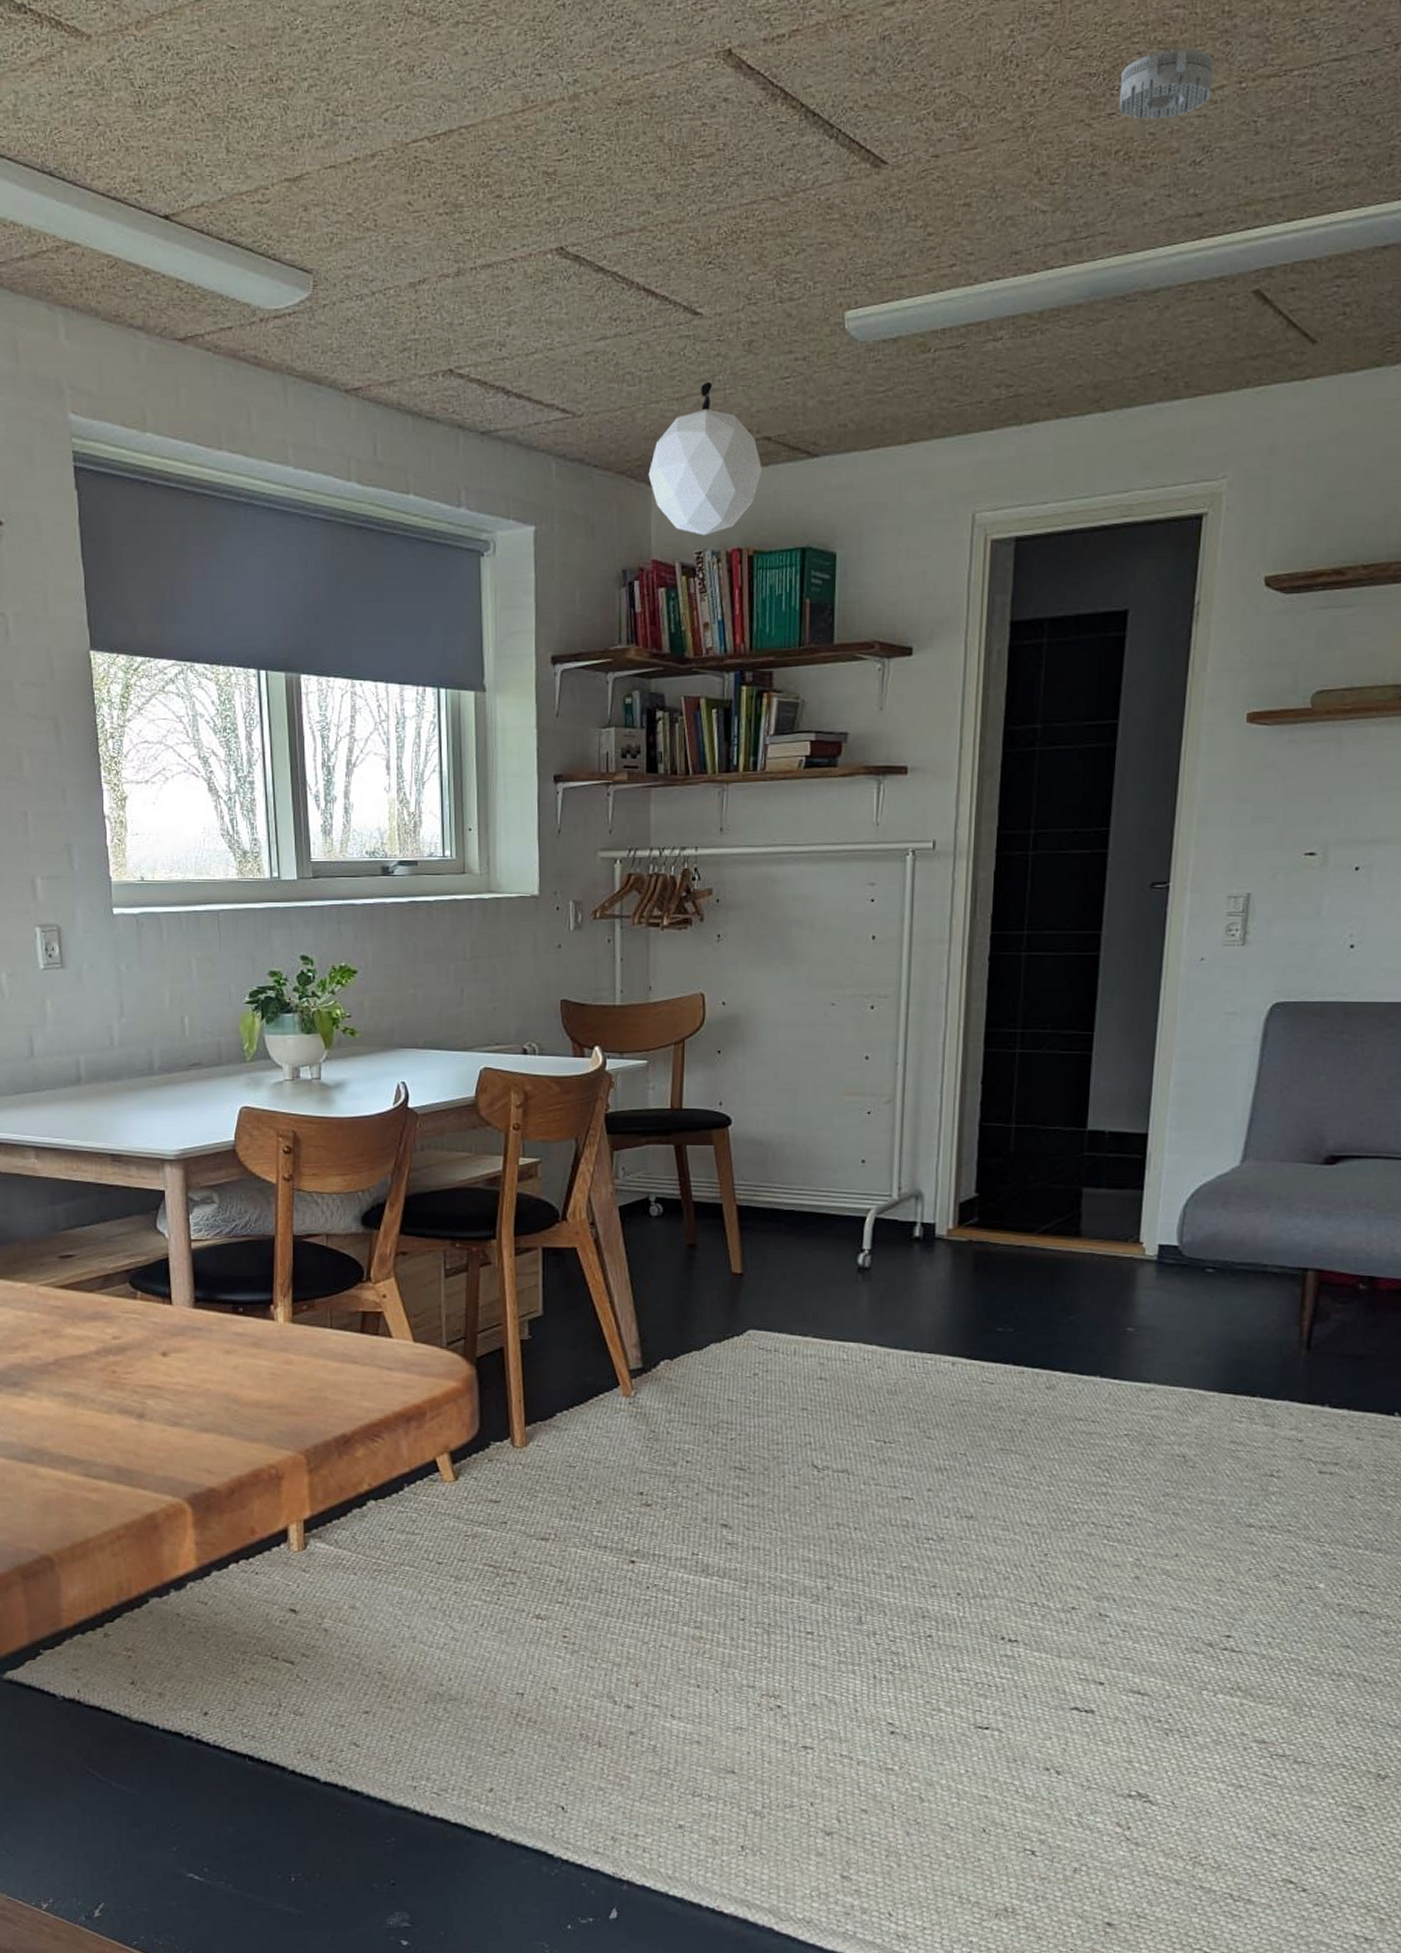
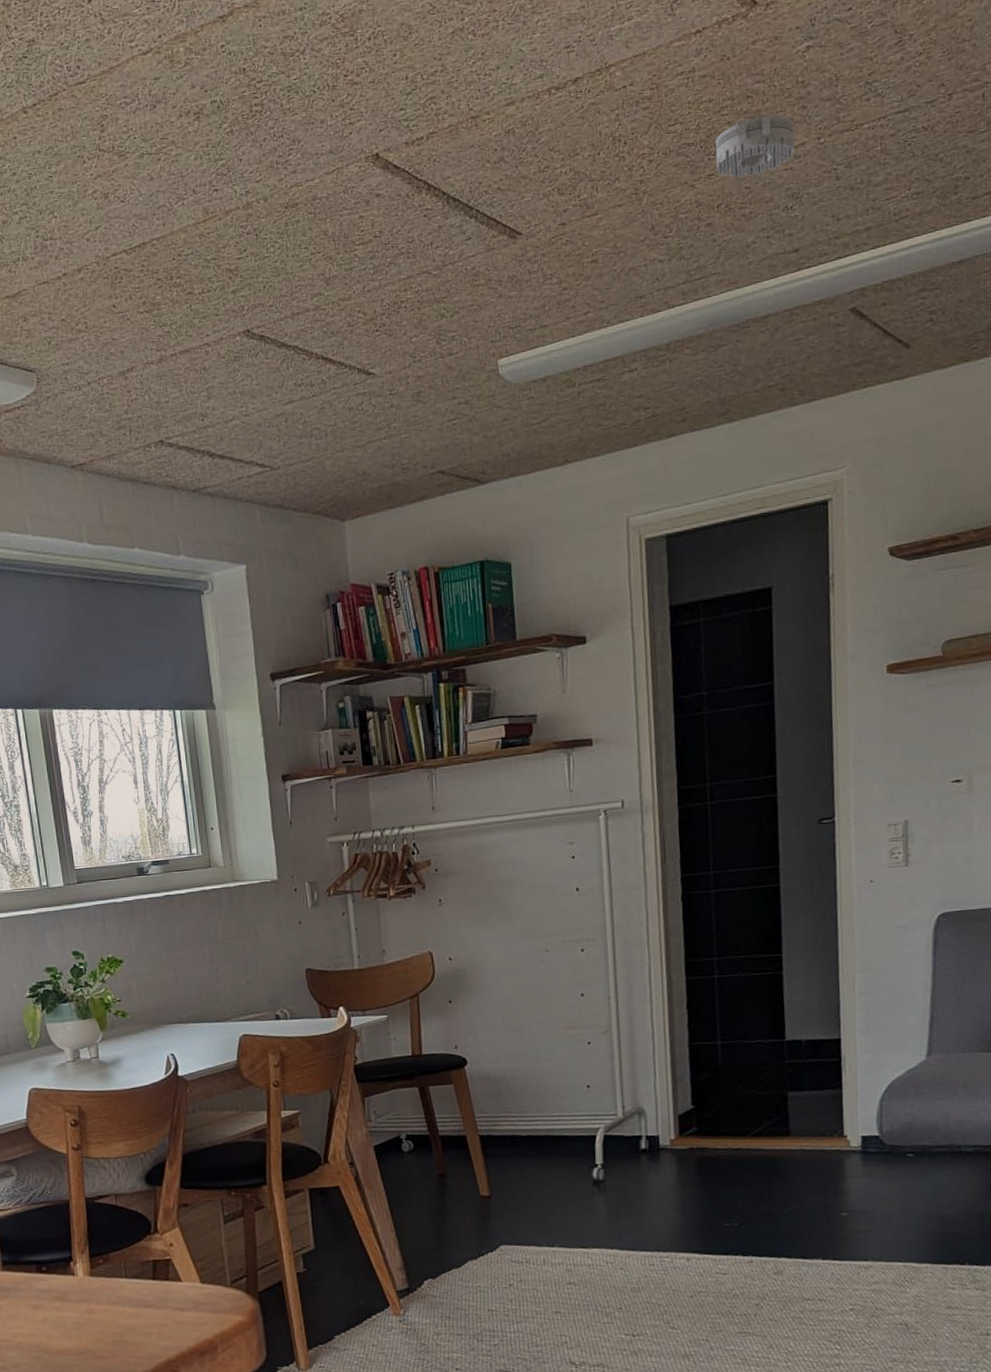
pendant lamp: present [648,382,763,536] -> none [340,430,440,559]

